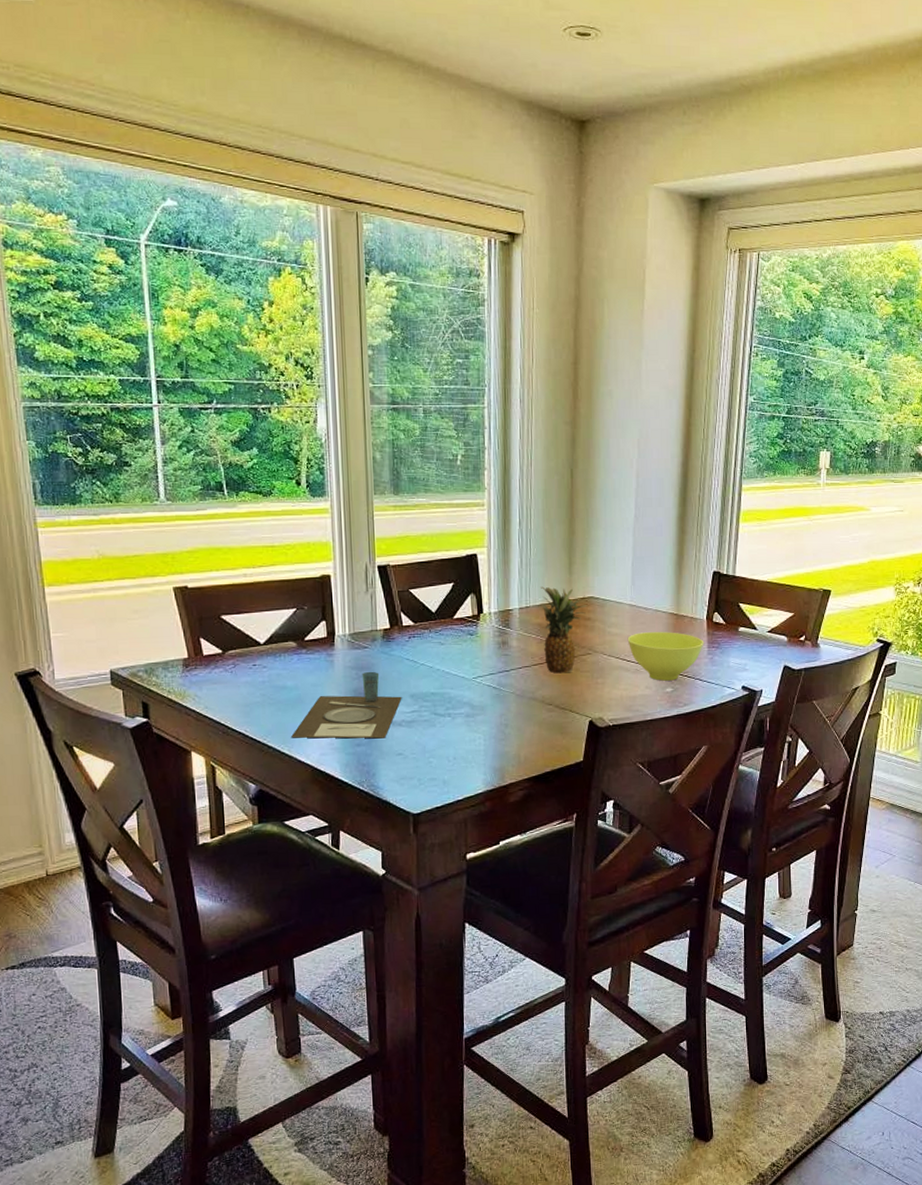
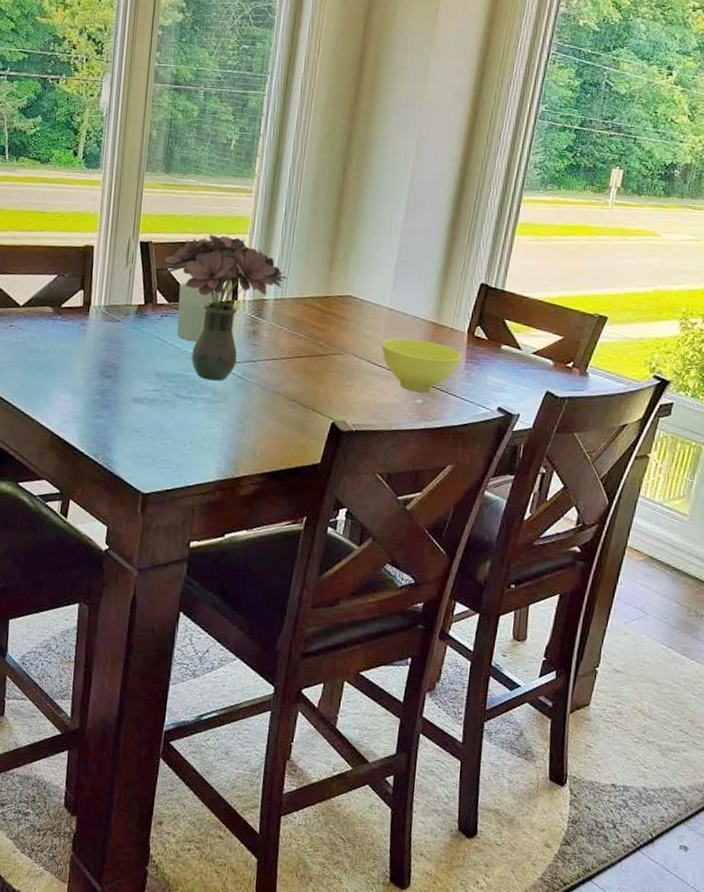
place setting: present [291,671,402,739] -> none [36,345,147,414]
flower arrangement: none [404,551,530,695] -> present [162,234,288,381]
candle holder: none [423,602,466,659] -> present [177,283,221,342]
fruit: present [540,586,588,674] -> none [293,279,345,371]

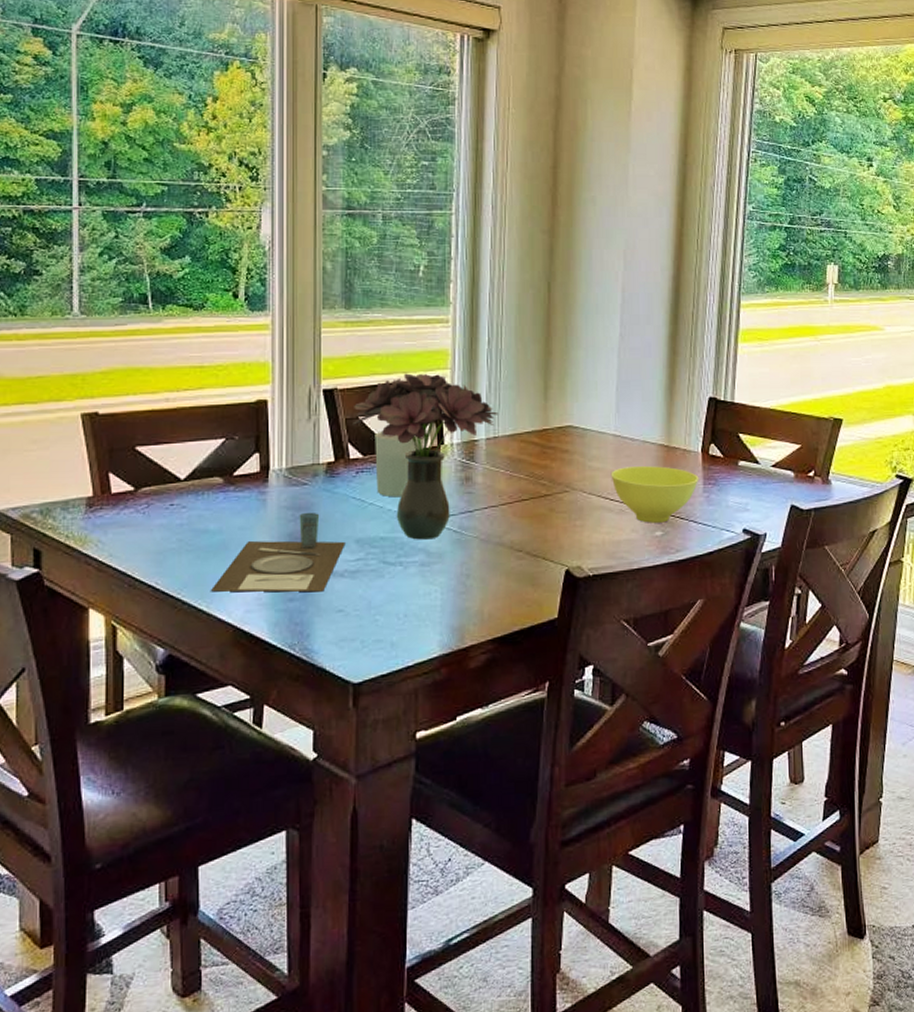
place setting: none [36,345,147,414] -> present [211,512,346,592]

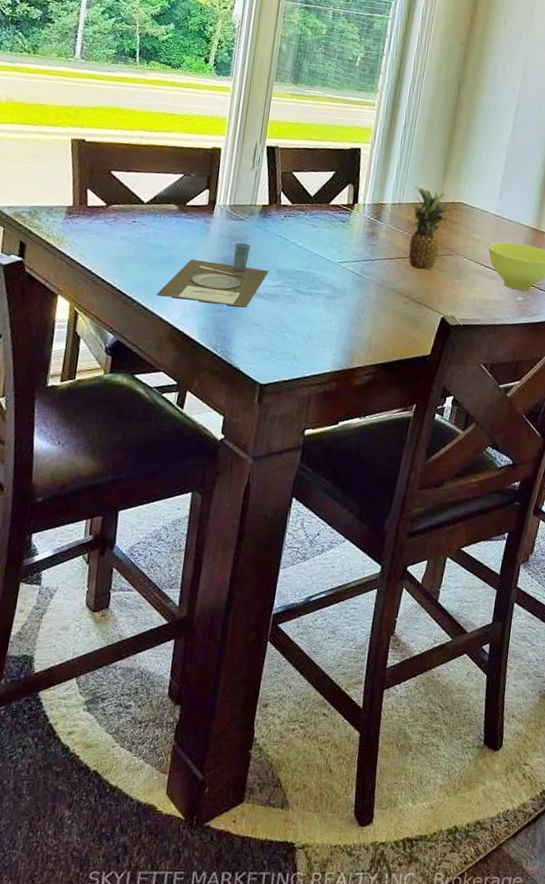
flower arrangement: present [352,373,499,540] -> none [287,142,405,278]
candle holder: present [375,432,424,498] -> none [299,186,343,241]
fruit: none [510,414,565,515] -> present [408,186,456,270]

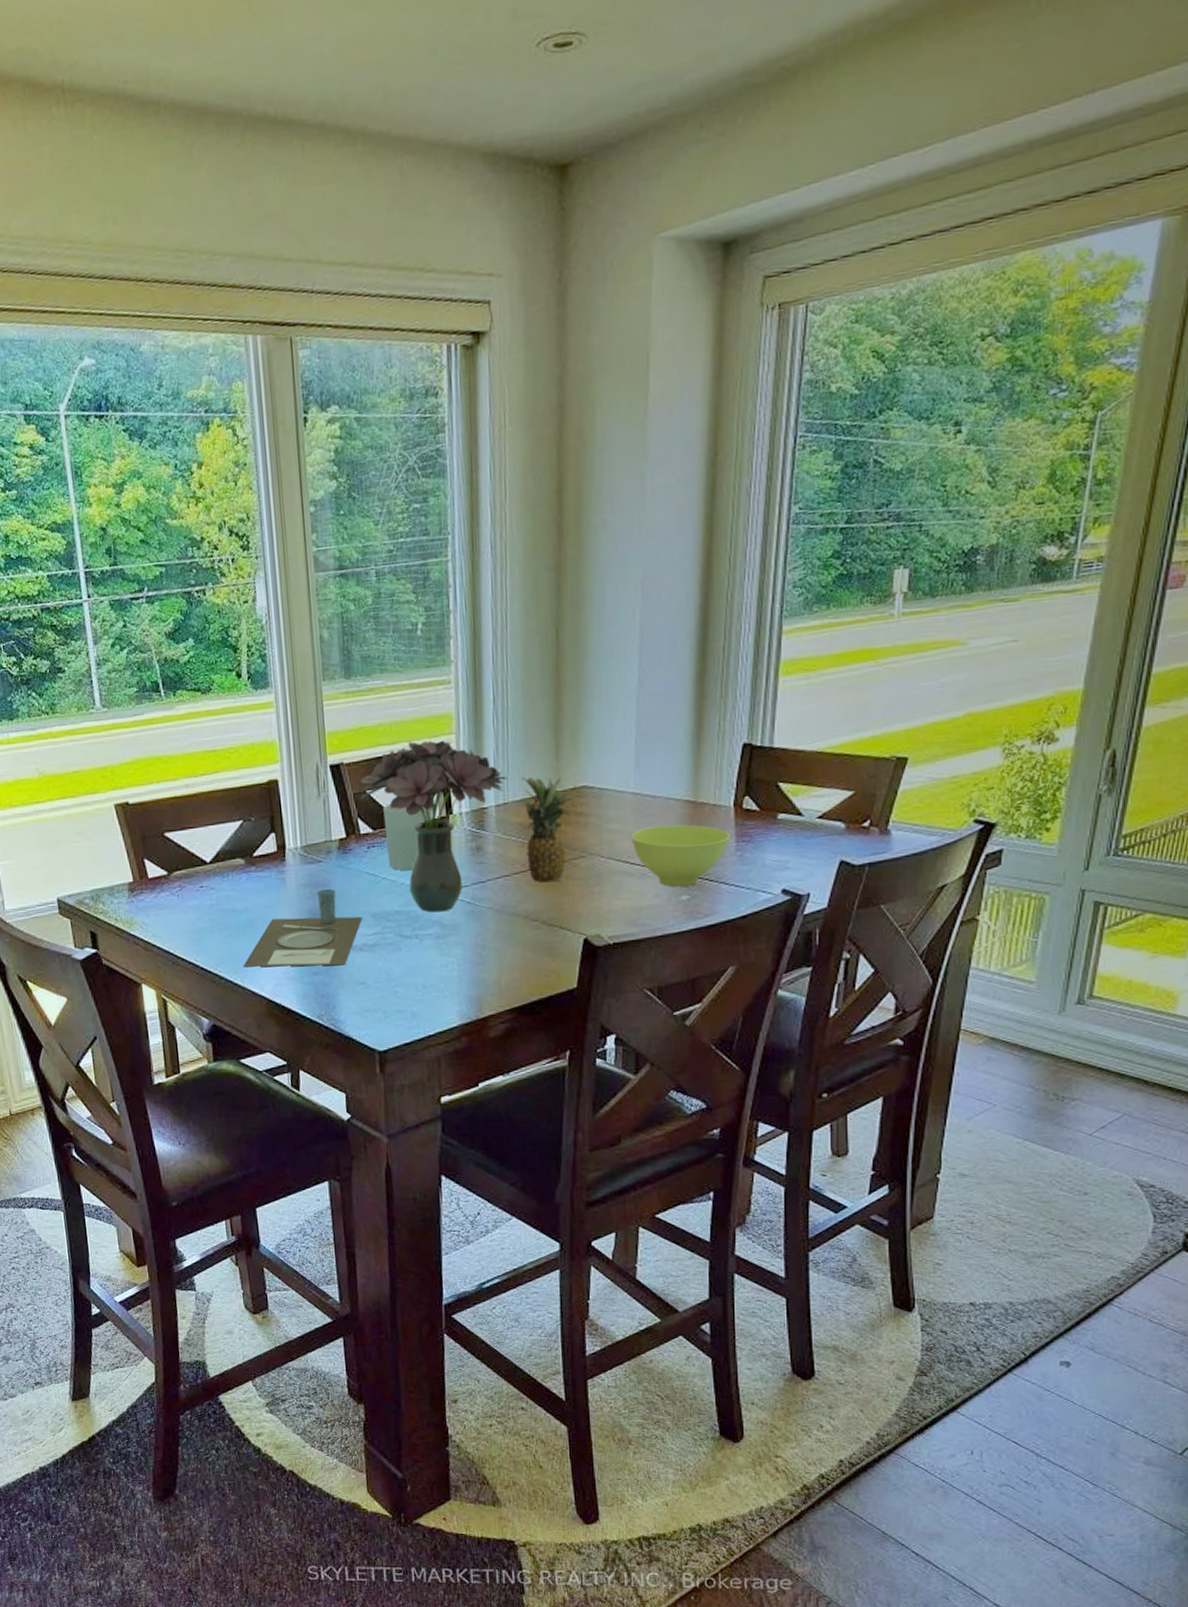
flower arrangement: none [287,142,405,278] -> present [360,740,508,913]
candle holder: none [299,186,343,241] -> present [383,805,433,871]

